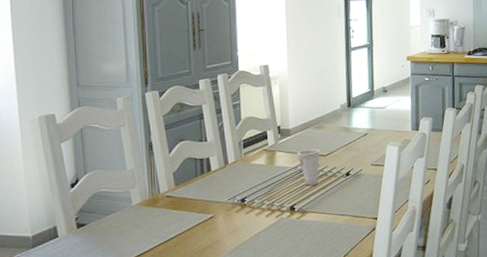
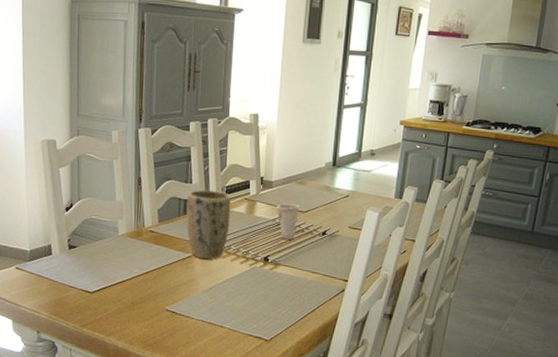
plant pot: none [203,145,251,217] -> present [186,189,231,259]

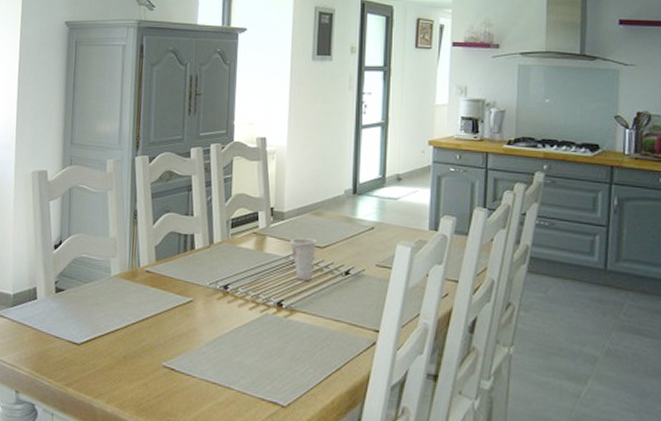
plant pot: present [186,189,231,259] -> none [187,223,238,304]

